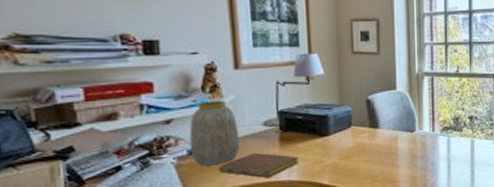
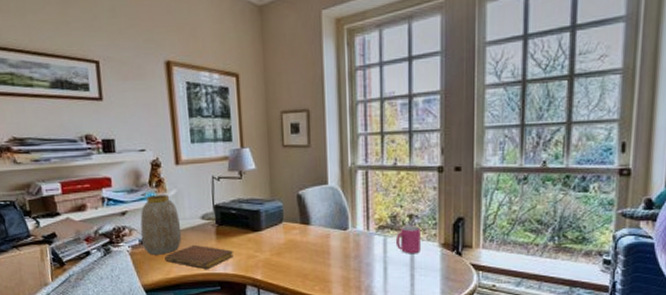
mug: none [458,126,479,152] -> present [395,226,420,254]

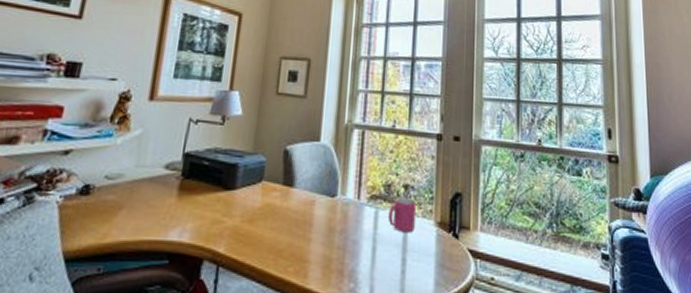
vase: present [140,195,182,255] -> none [80,133,138,211]
notebook: present [164,244,234,270] -> none [104,200,196,236]

